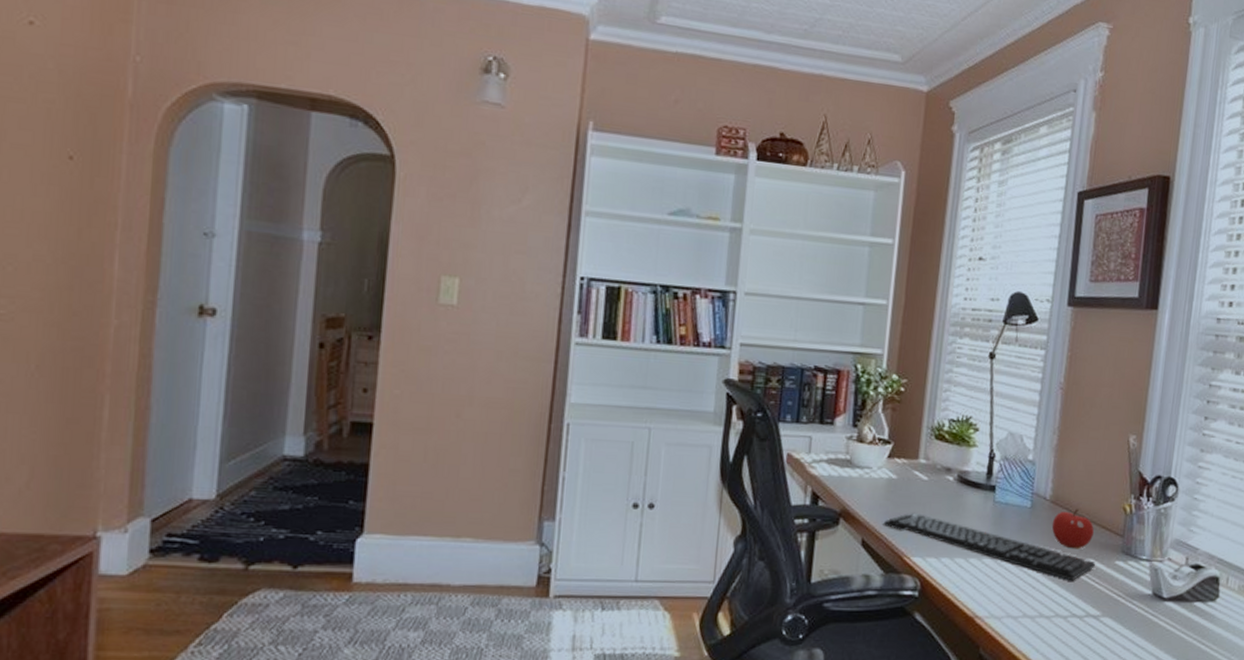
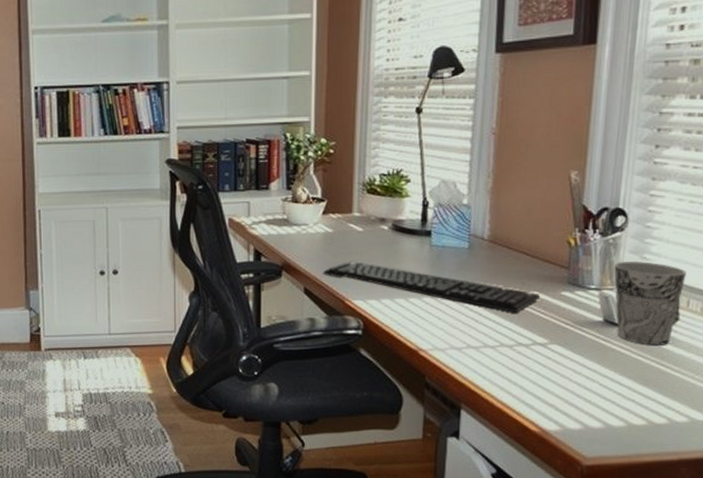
fruit: present [1051,509,1094,549] -> none [491,246,537,283]
cup: none [1163,533,1227,623] -> present [614,261,686,345]

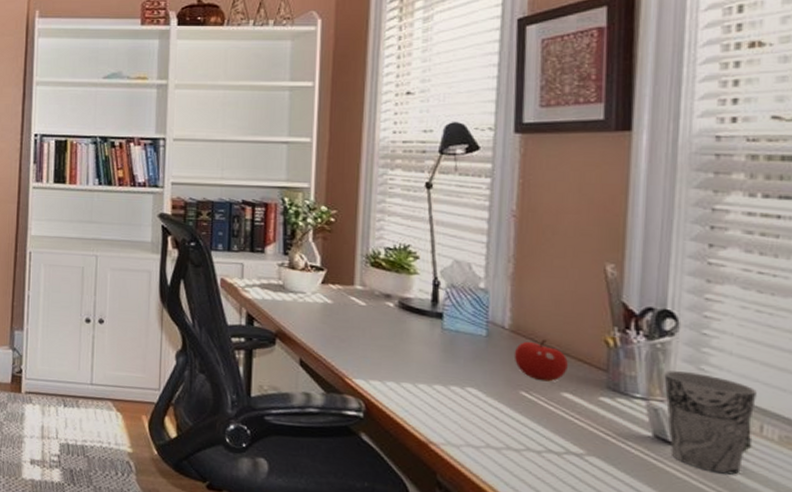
keyboard: present [324,260,541,313] -> none [322,336,574,415]
fruit: none [491,246,537,283] -> present [514,339,568,382]

